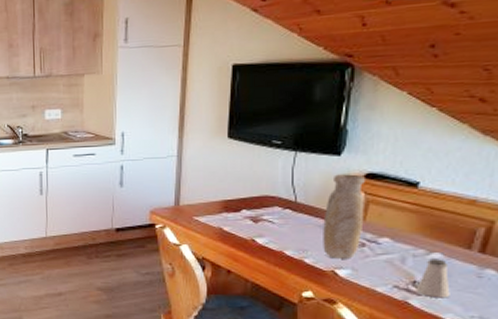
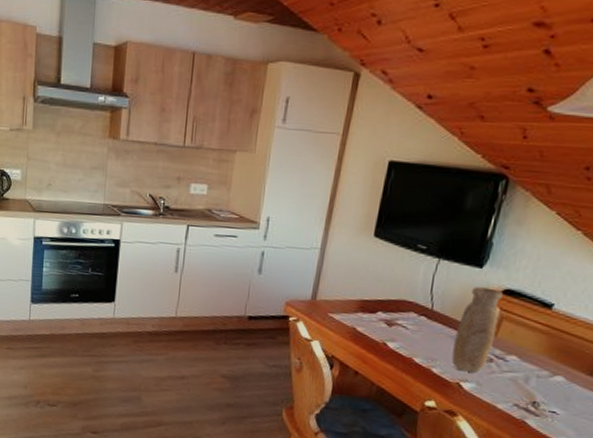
saltshaker: present [416,259,450,298] -> none [534,381,570,422]

